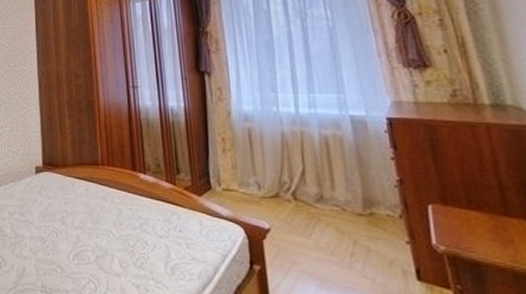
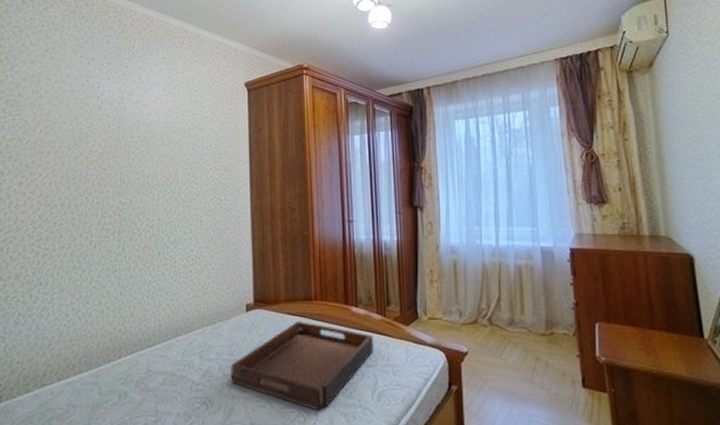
serving tray: none [22,186,164,280] -> present [230,322,373,411]

